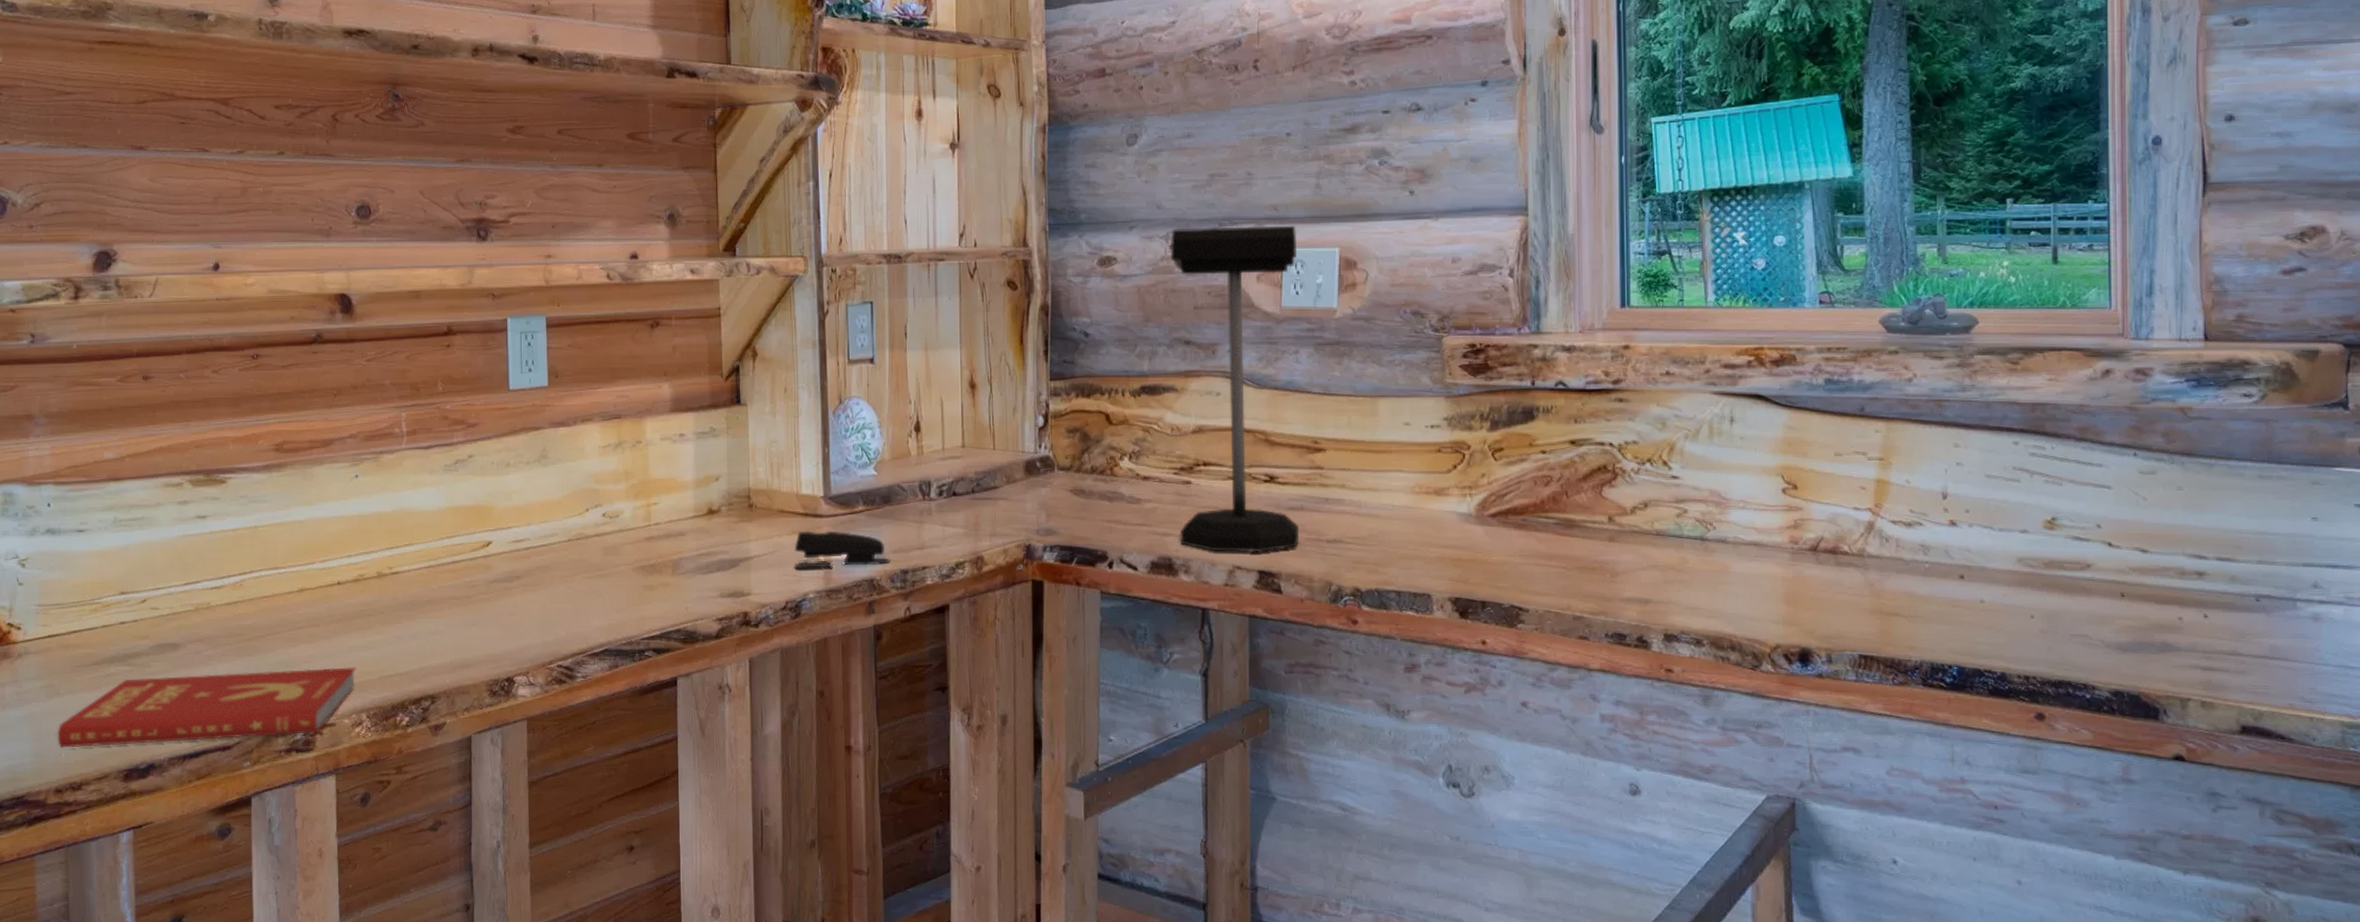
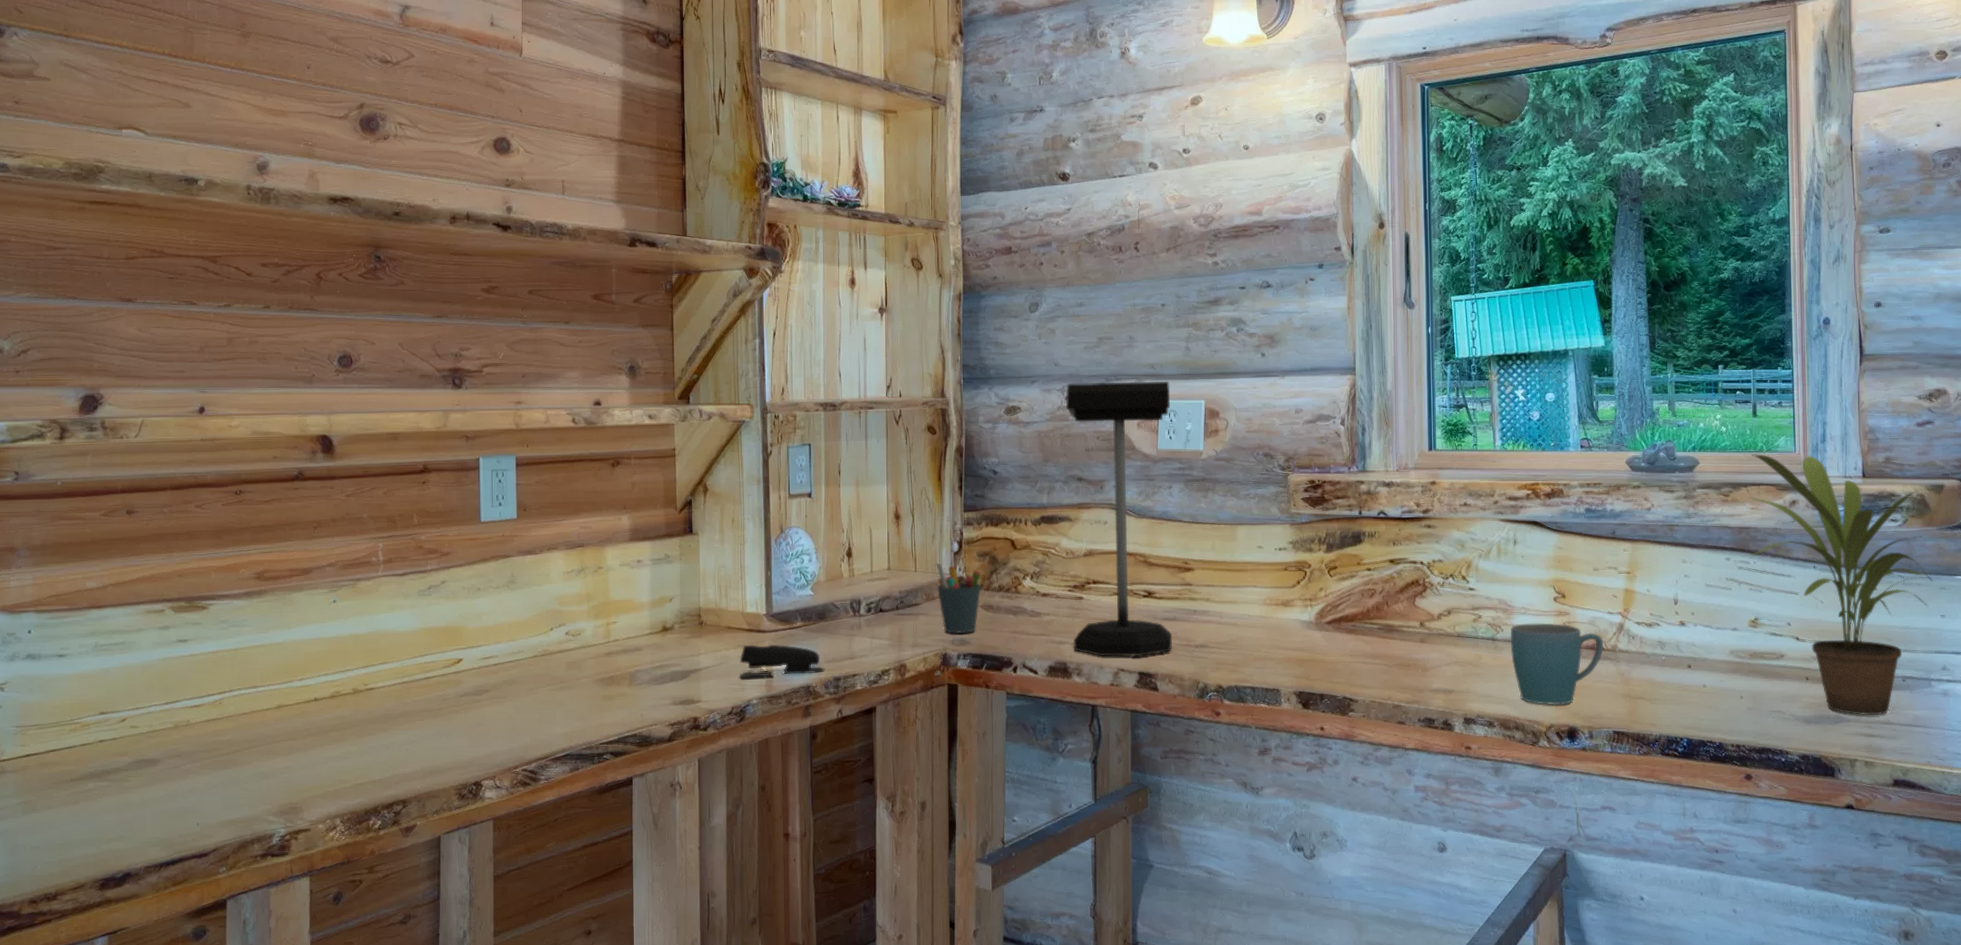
book: present [57,667,357,748] -> none [33,777,332,861]
pen holder: none [1017,439,1071,523] -> present [936,562,981,635]
mug: none [1724,520,1848,622] -> present [1510,623,1604,706]
potted plant: none [2046,311,2302,644] -> present [1749,454,1933,716]

